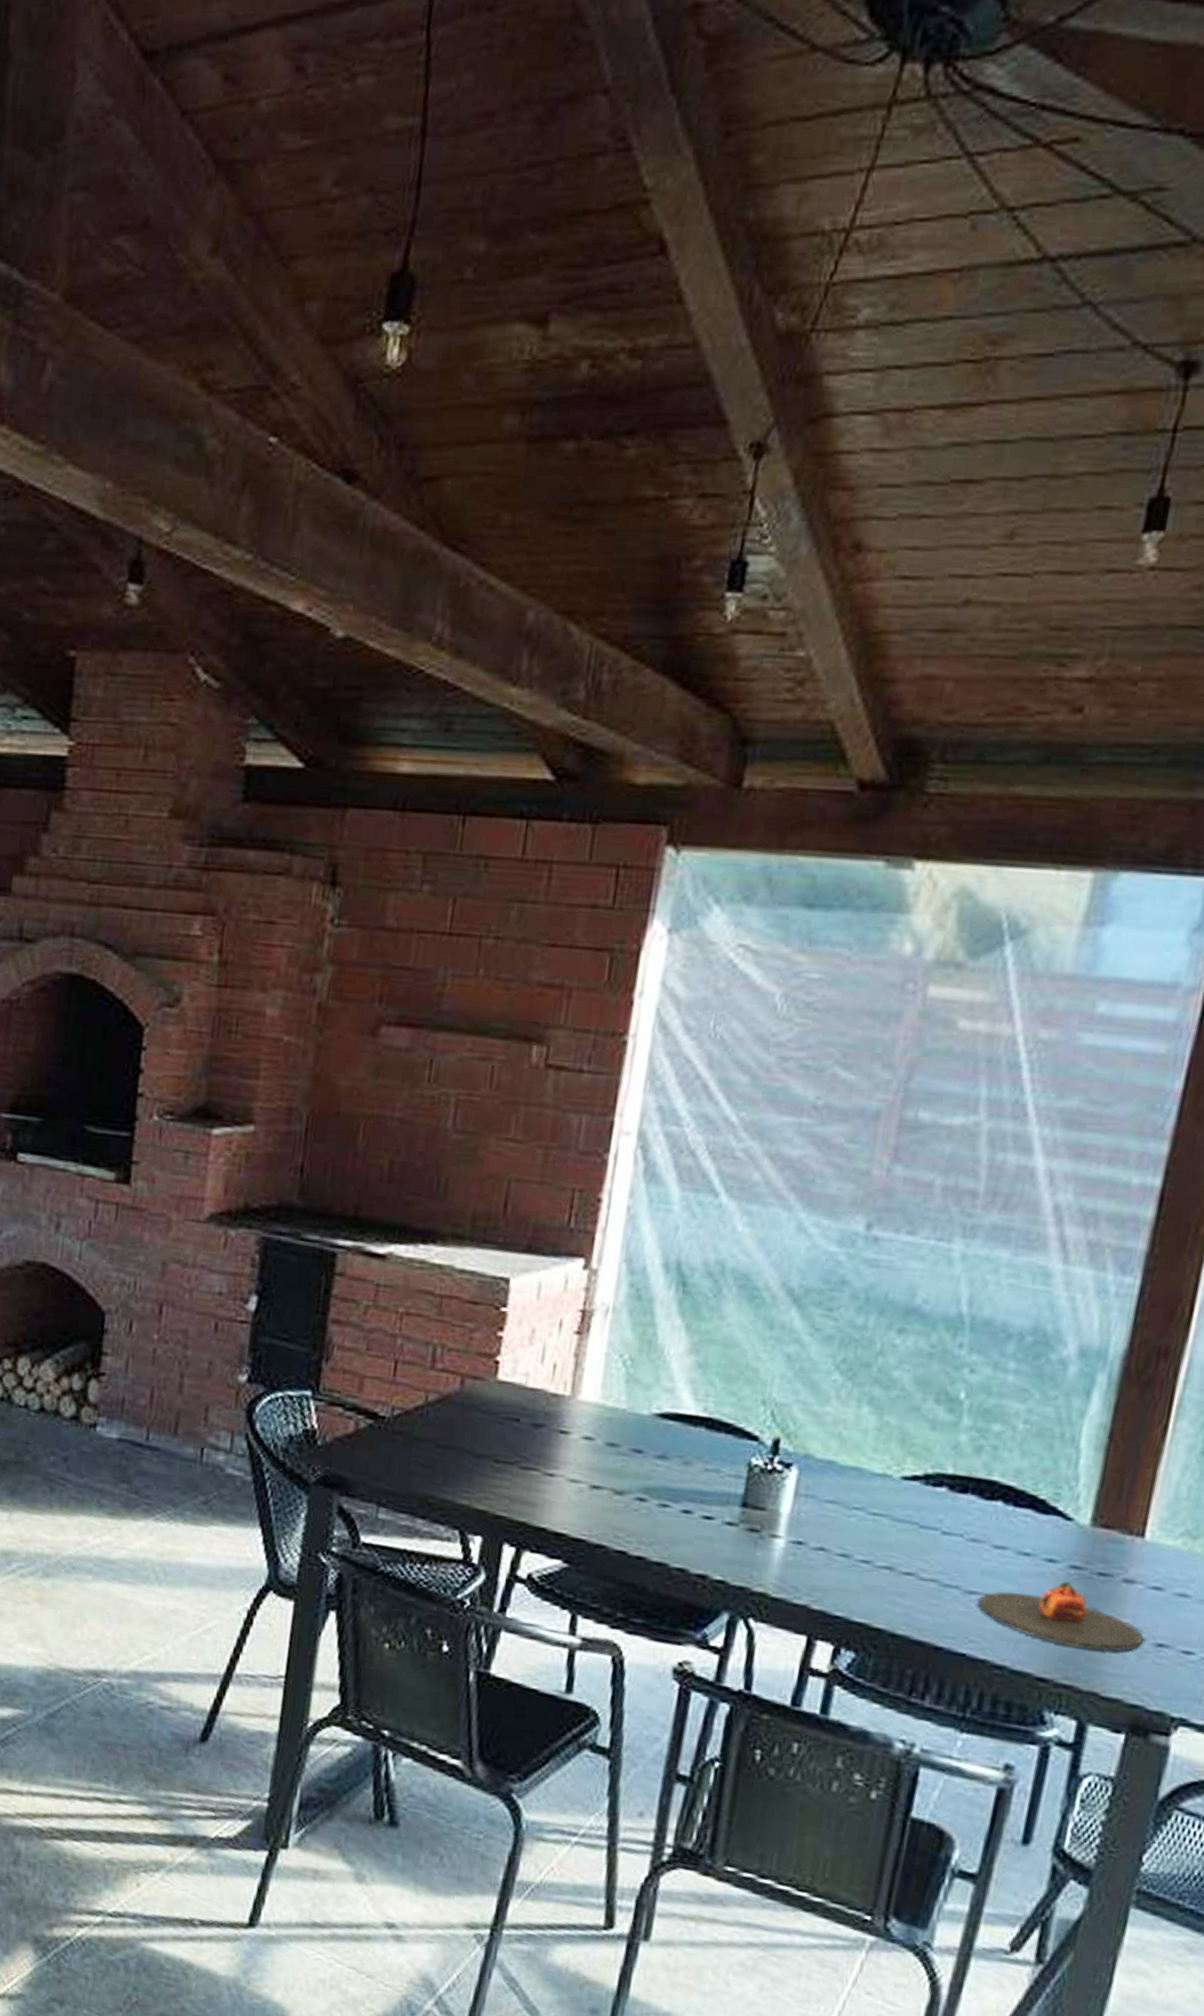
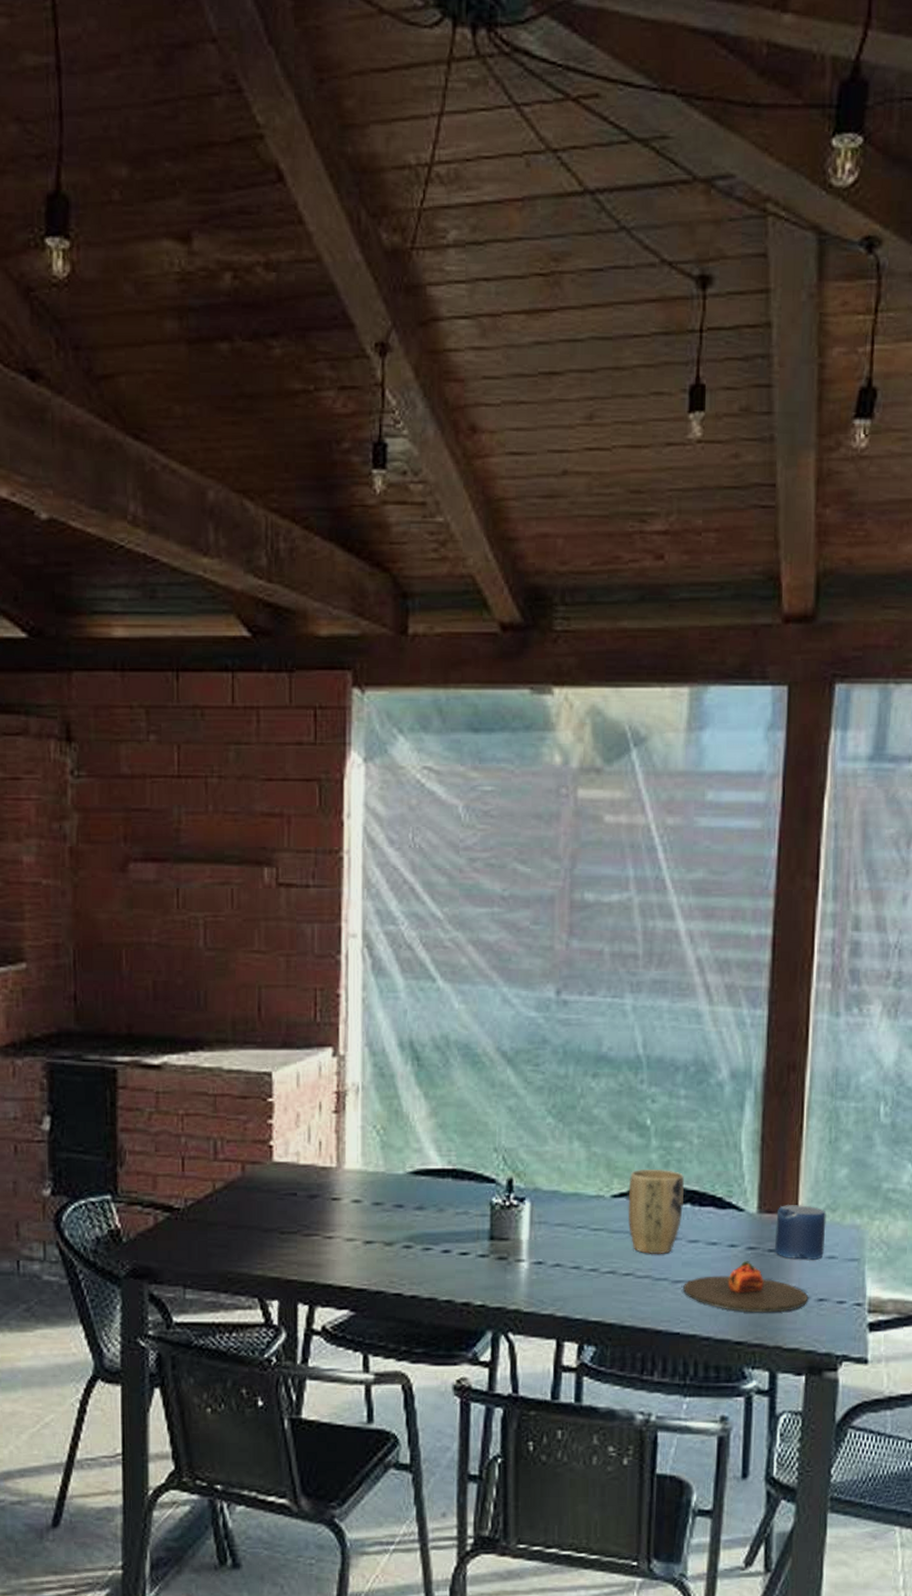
plant pot: none [918,1450,999,1557] -> present [628,1168,684,1255]
candle: none [1107,1521,1185,1595] -> present [774,1205,827,1260]

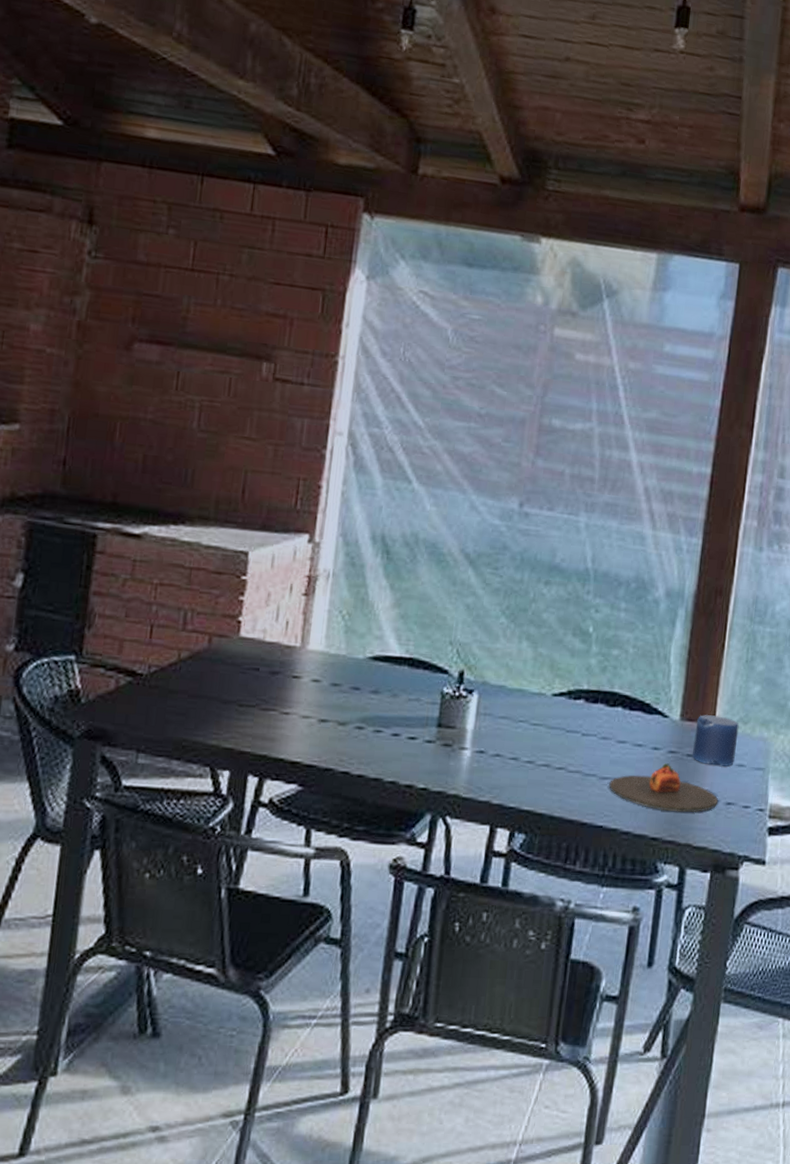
plant pot: present [628,1168,684,1255] -> none [565,672,618,752]

